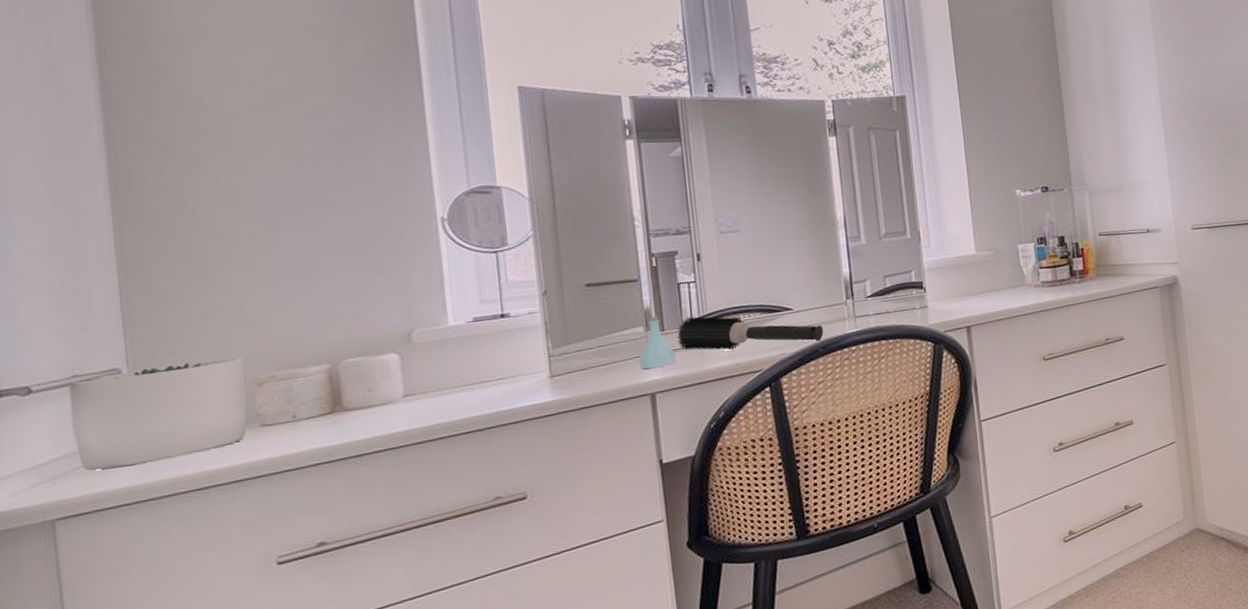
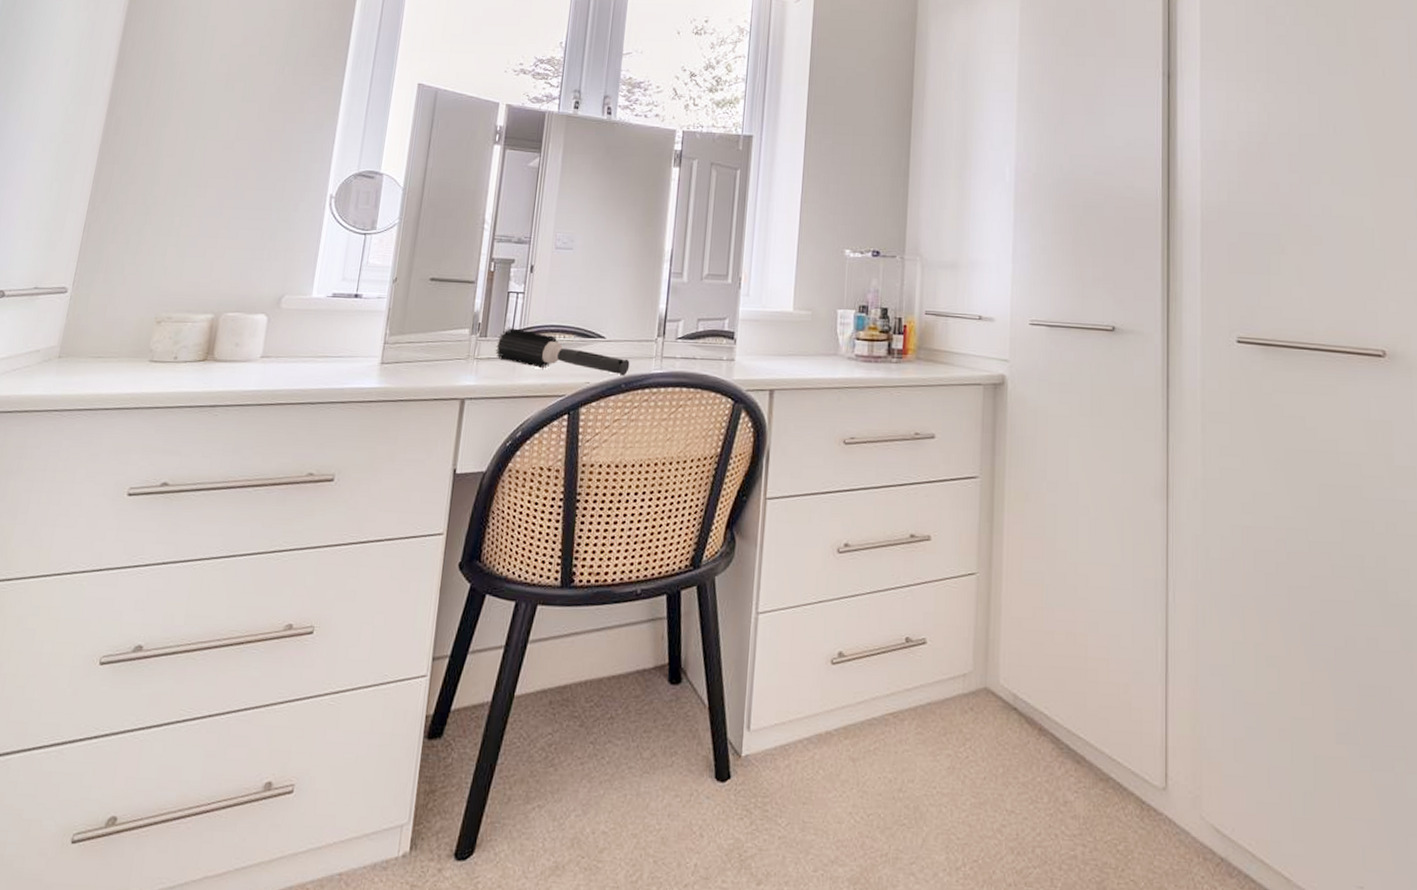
planter: present [68,357,248,471] -> none [18,291,154,376]
perfume bottle: present [639,316,677,370] -> none [458,321,492,374]

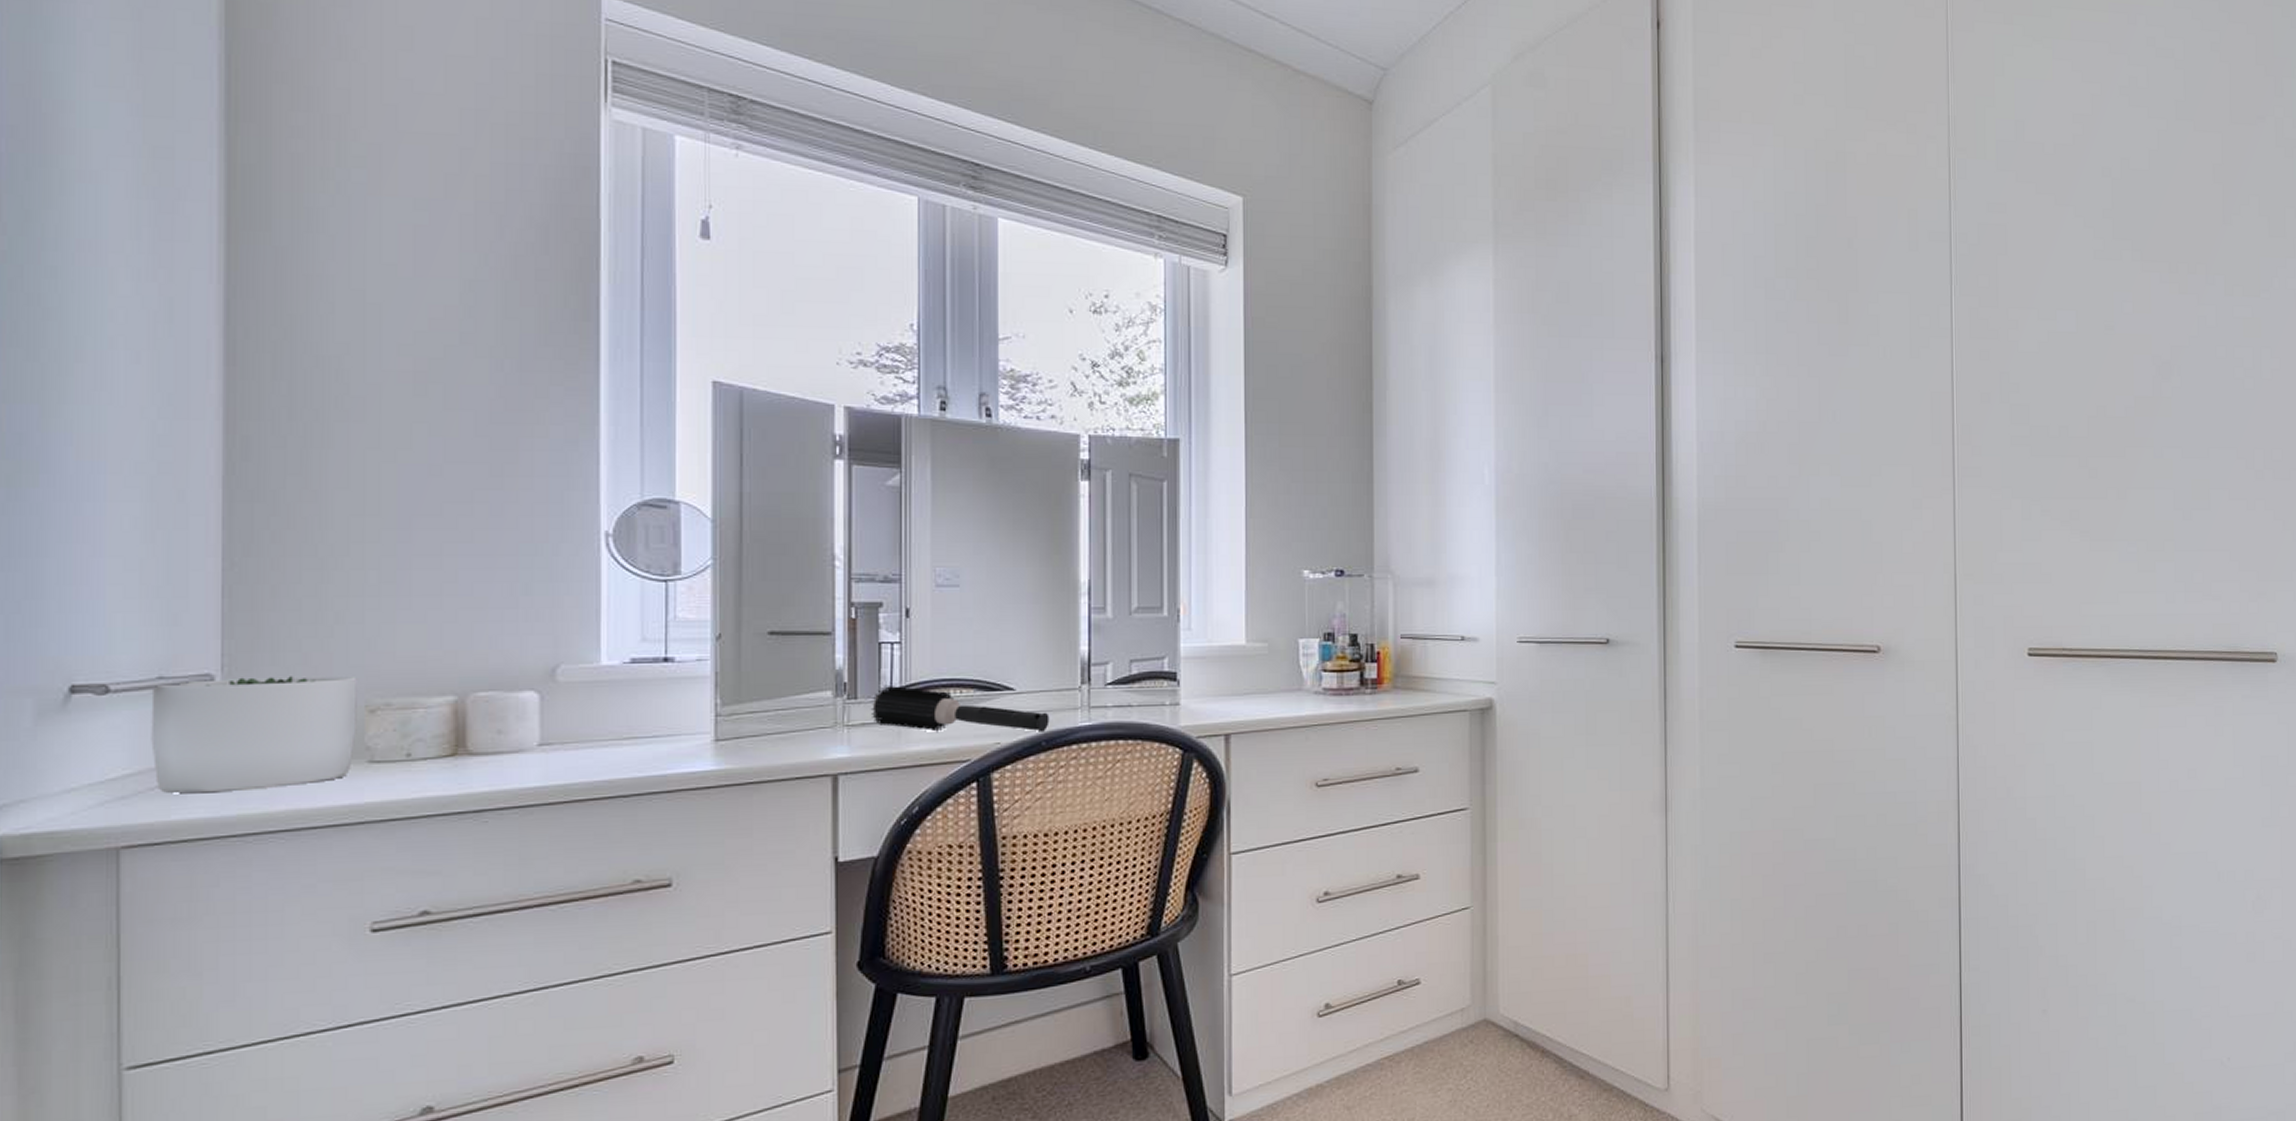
planter: none [18,291,154,376] -> present [151,675,357,794]

